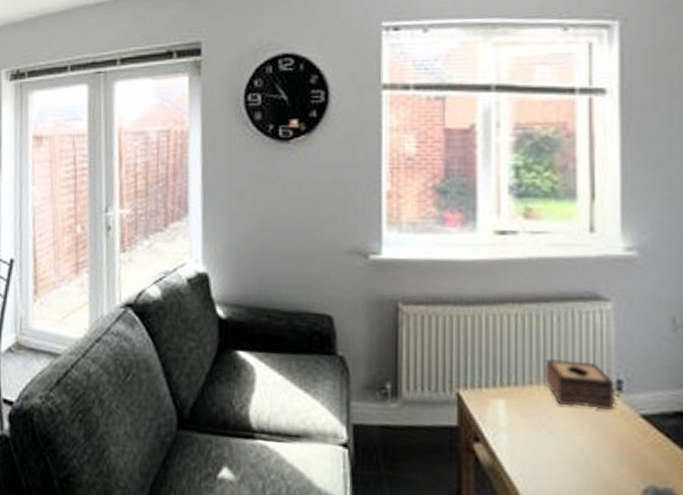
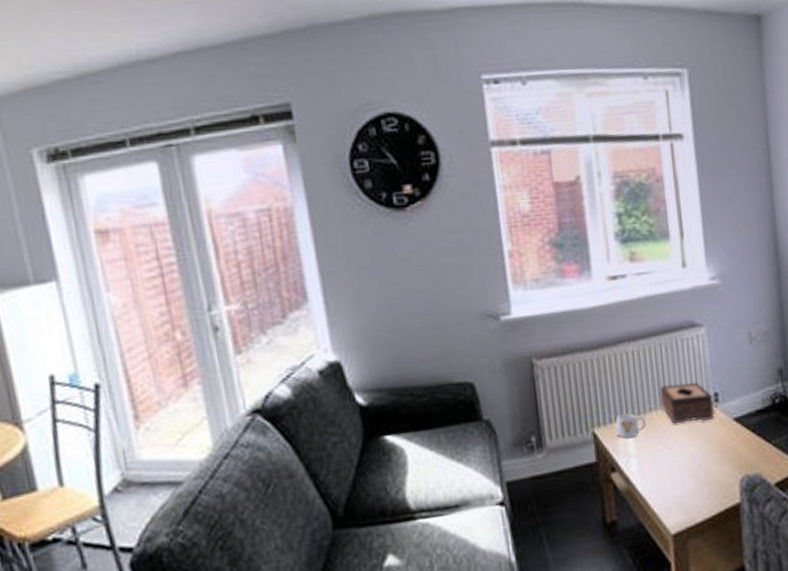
mug: none [486,381,523,409] -> present [615,413,646,438]

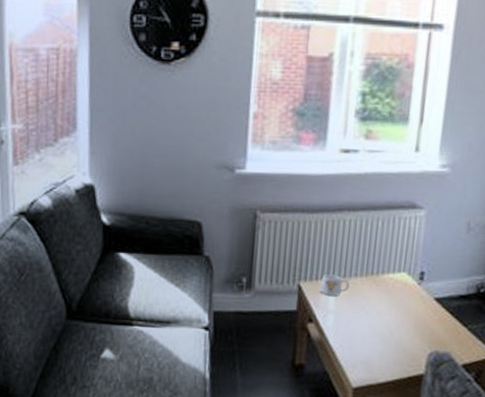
tissue box: present [660,382,716,425] -> none [367,255,419,296]

